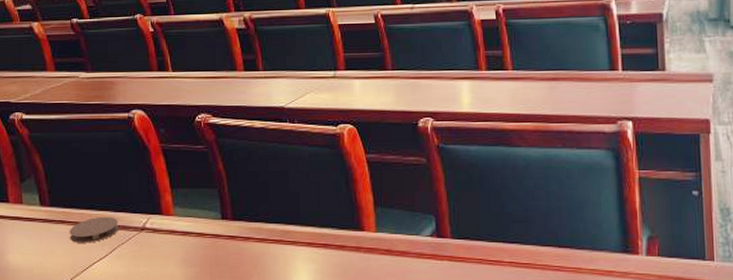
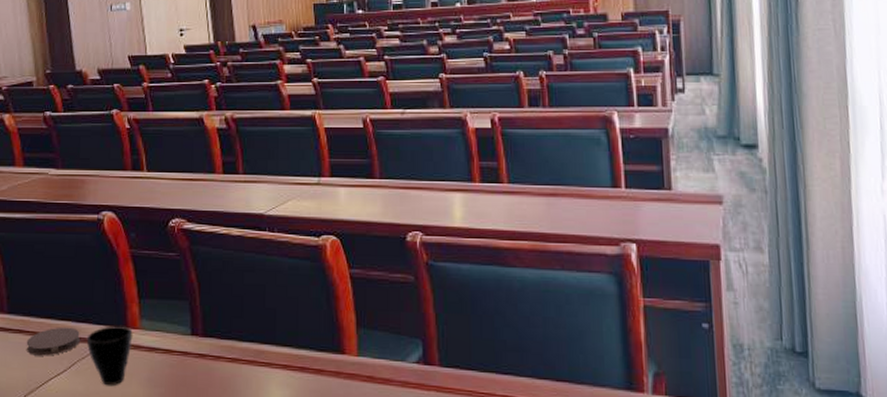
cup: none [124,213,168,268] -> present [86,325,133,386]

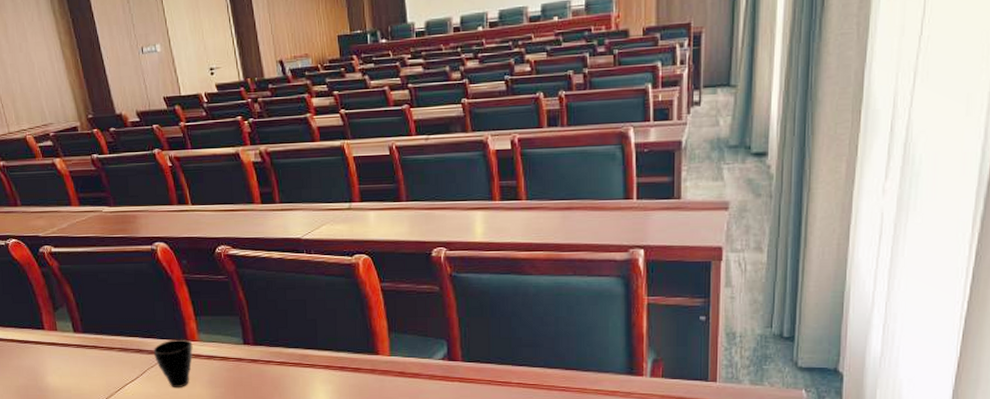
coaster: present [26,327,81,356] -> none [102,342,149,366]

